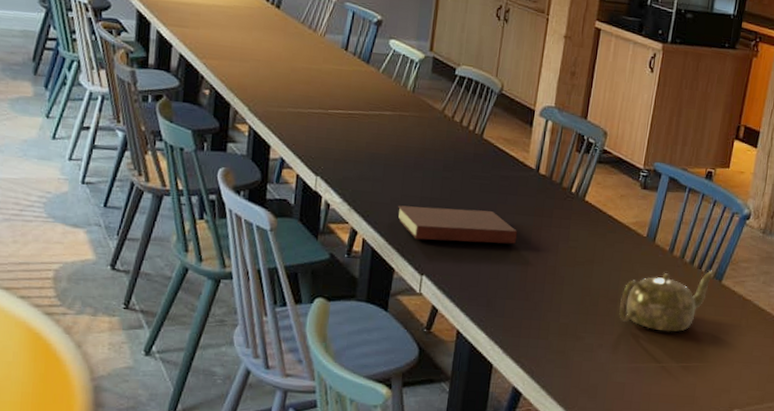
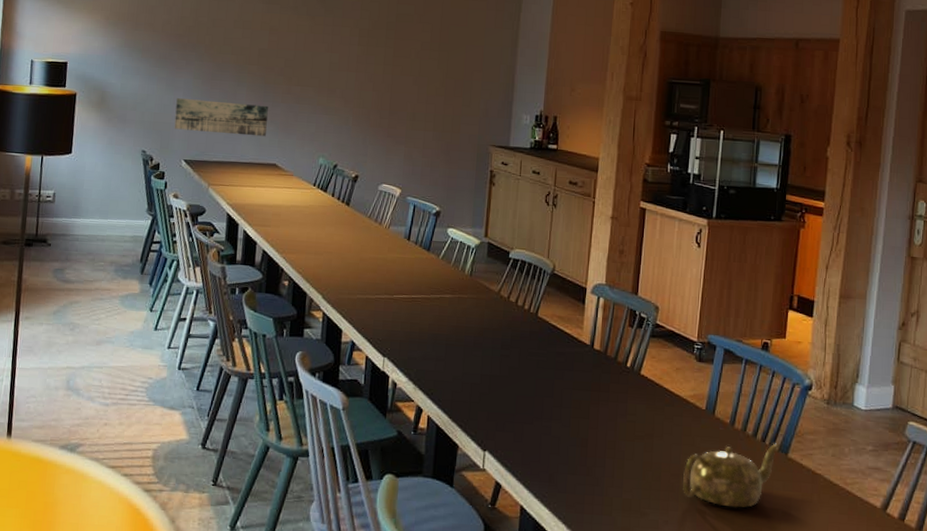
notebook: present [397,205,518,245] -> none [459,383,576,420]

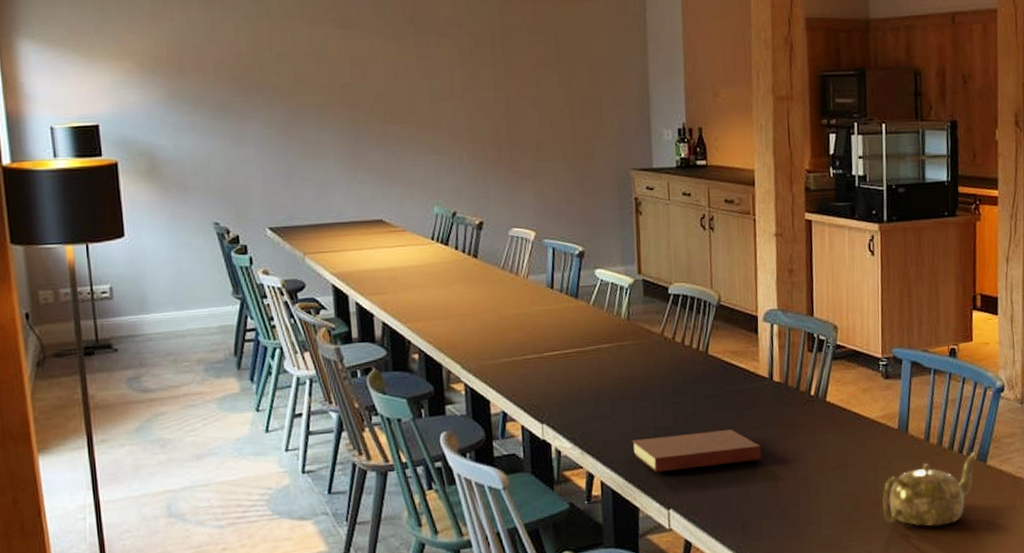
wall art: present [174,98,268,137] -> none [247,151,365,193]
notebook: none [459,383,576,420] -> present [631,430,762,473]

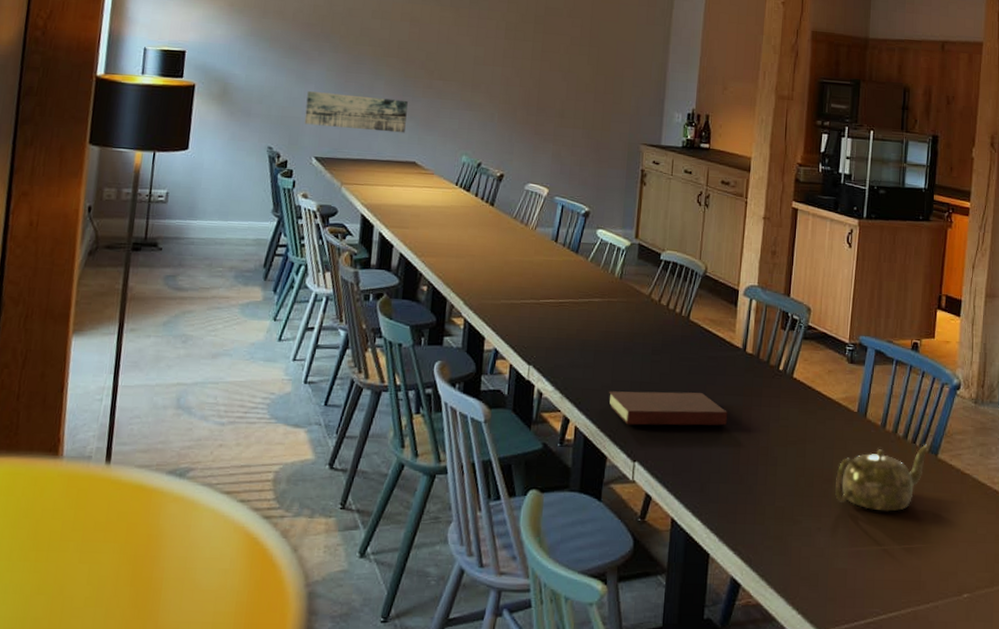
wall art: none [247,151,365,193] -> present [304,91,408,133]

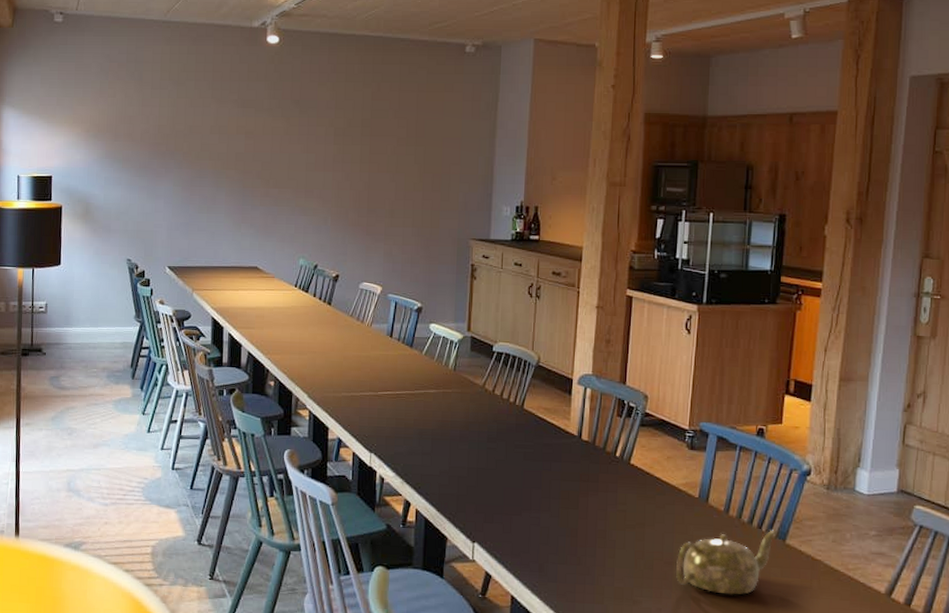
wall art: present [304,91,408,133] -> none [157,206,247,240]
notebook: present [608,391,728,426] -> none [446,476,565,510]

